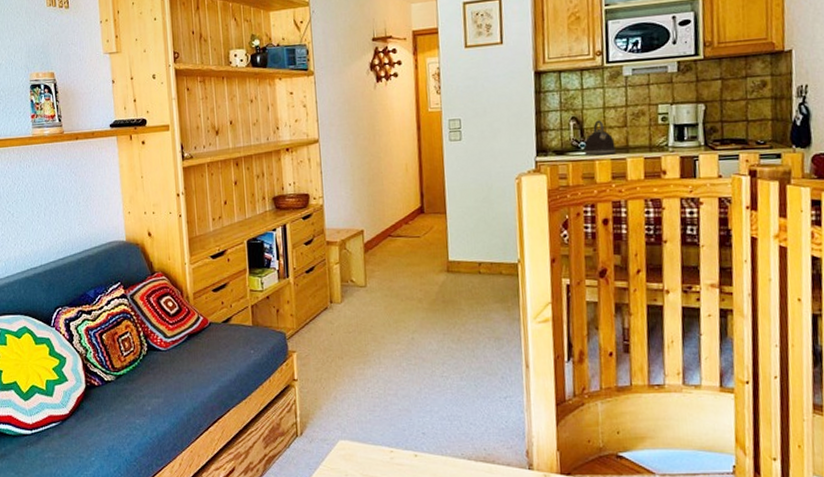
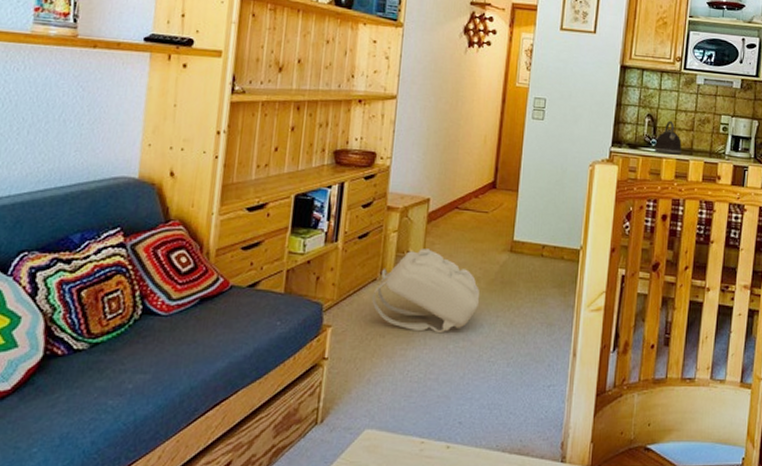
backpack: none [326,276,425,353] -> present [372,249,480,334]

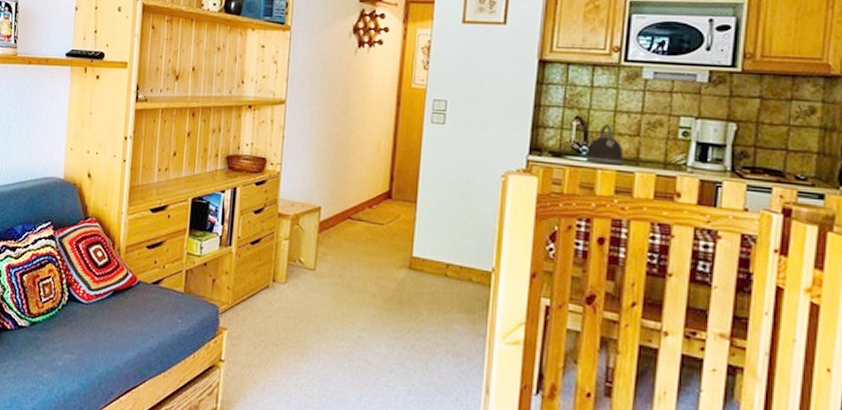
backpack: present [372,249,480,334] -> none [265,258,377,349]

